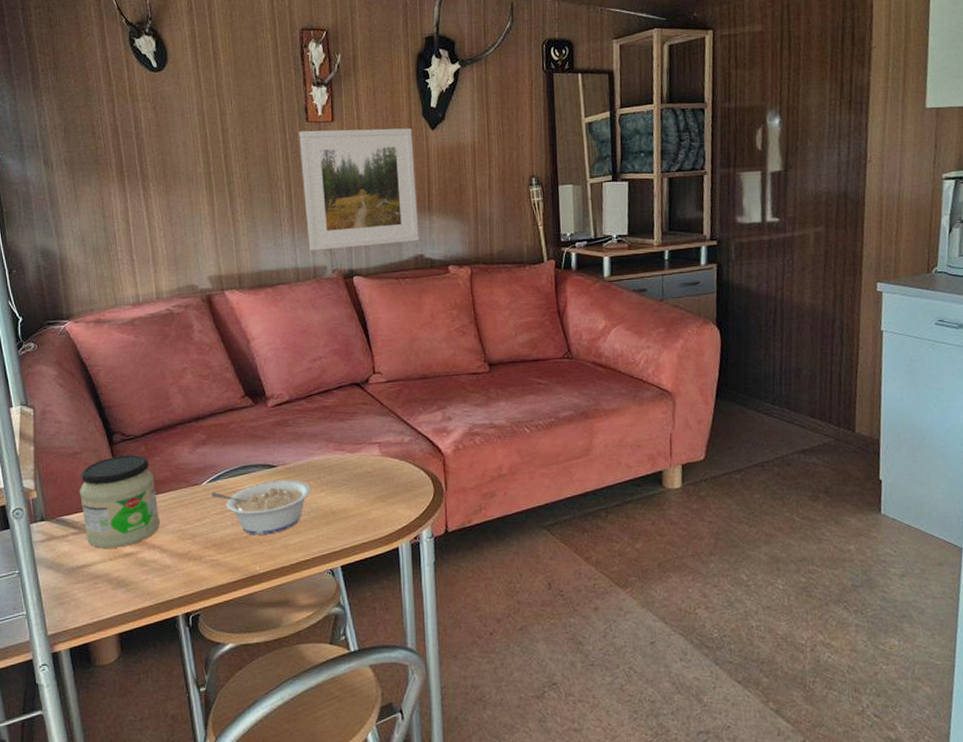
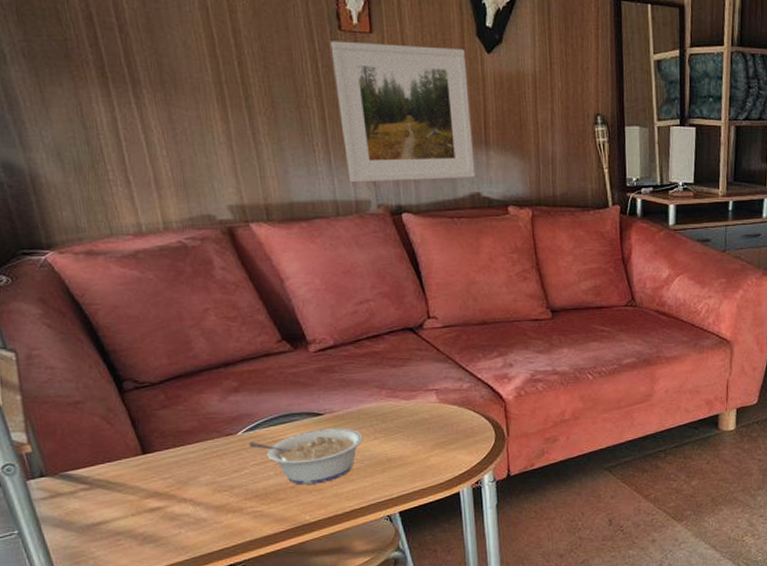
jar: present [79,455,161,549] -> none [85,404,191,504]

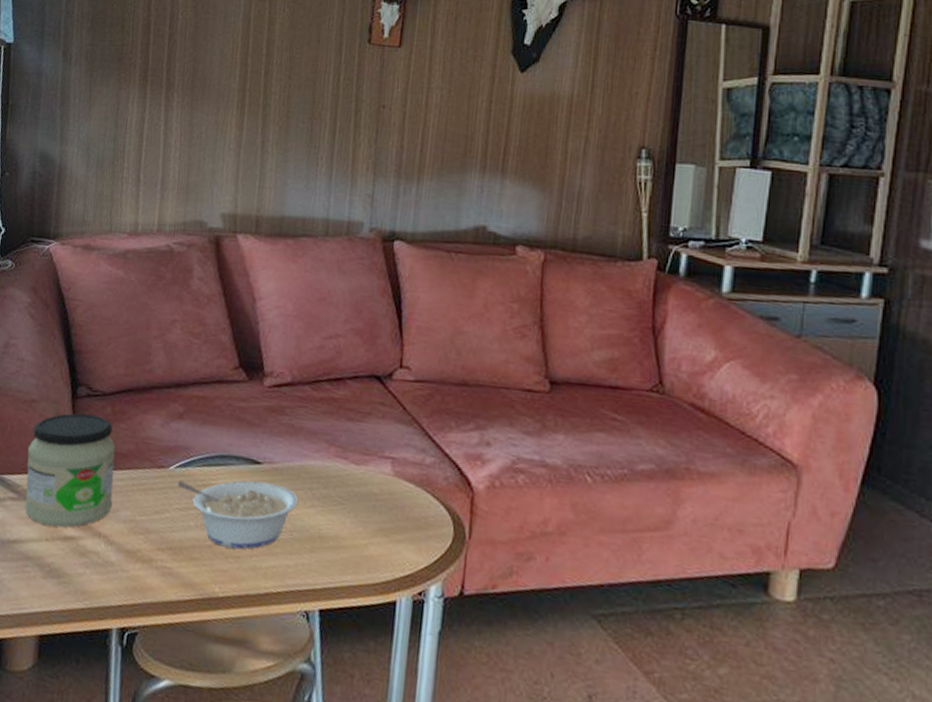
jar: none [85,404,191,504] -> present [24,413,116,528]
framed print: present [330,41,476,183] -> none [345,54,496,209]

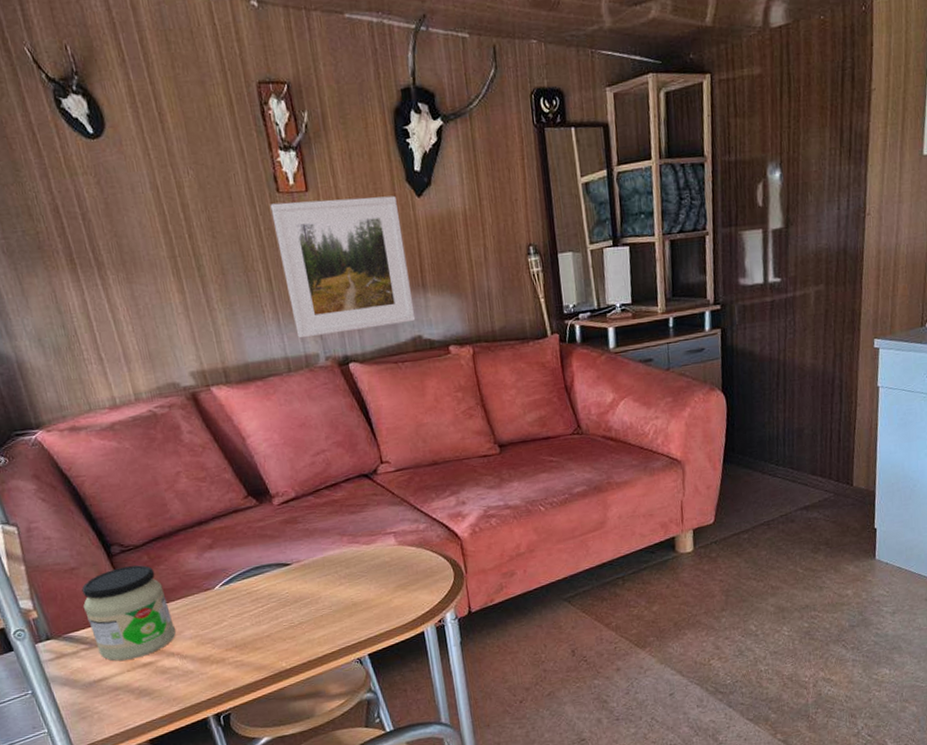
legume: present [177,480,299,550] -> none [225,576,330,634]
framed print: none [345,54,496,209] -> present [270,195,416,339]

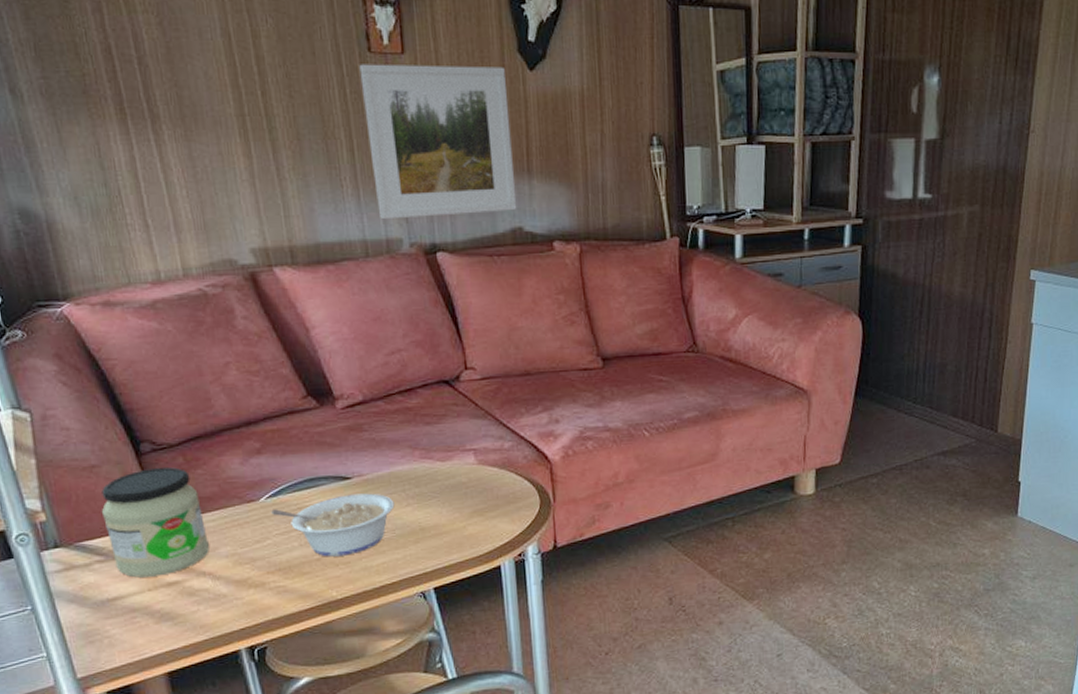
legume: none [225,576,330,634] -> present [271,493,395,557]

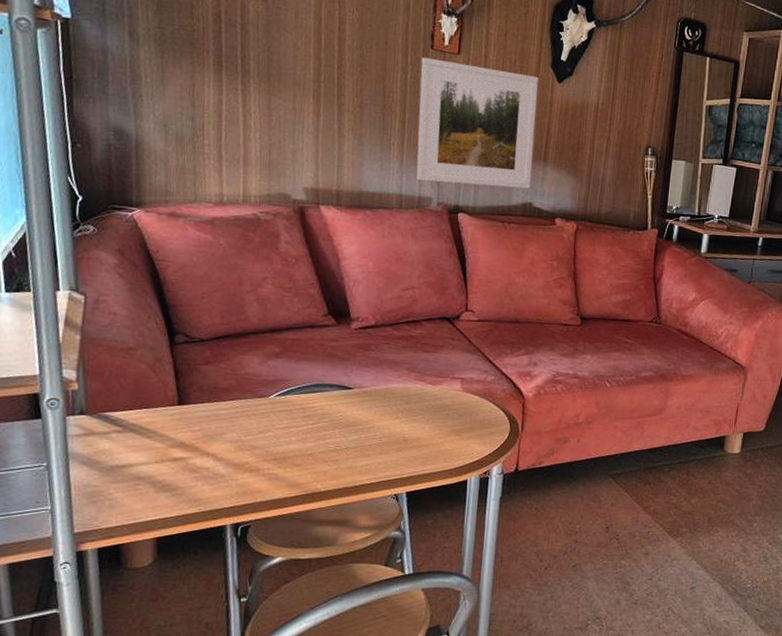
jar: present [101,467,210,578] -> none [128,357,219,451]
legume: present [271,493,395,557] -> none [278,402,386,455]

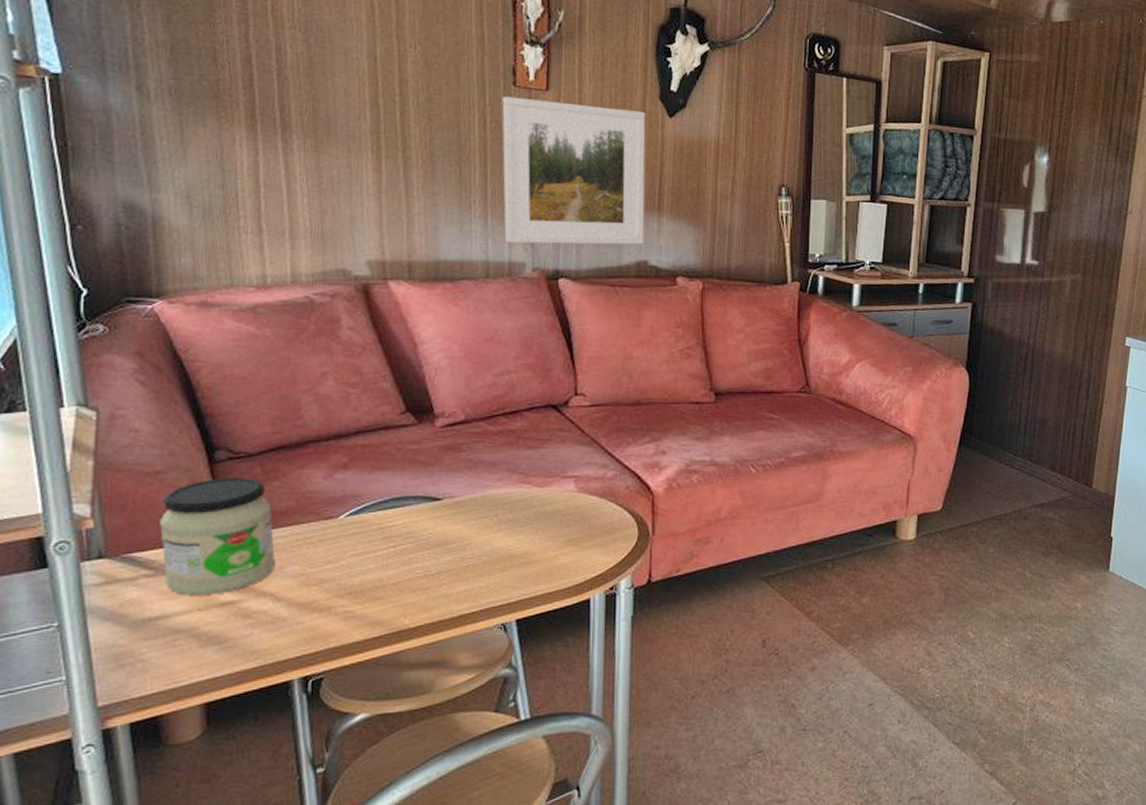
jar: none [128,357,219,451] -> present [158,478,276,596]

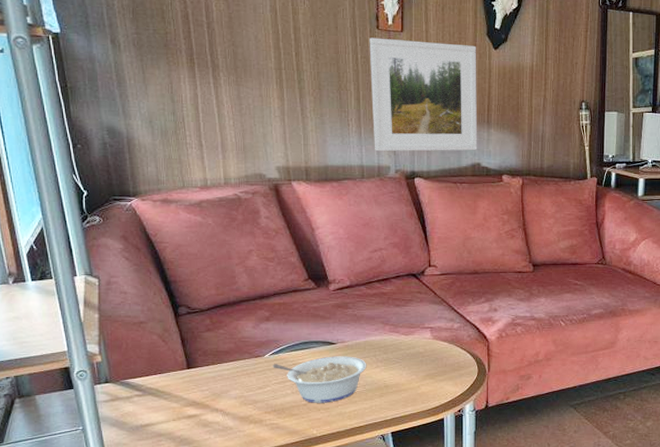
jar: present [158,478,276,596] -> none [144,327,224,410]
legume: none [350,516,485,582] -> present [273,356,367,403]

